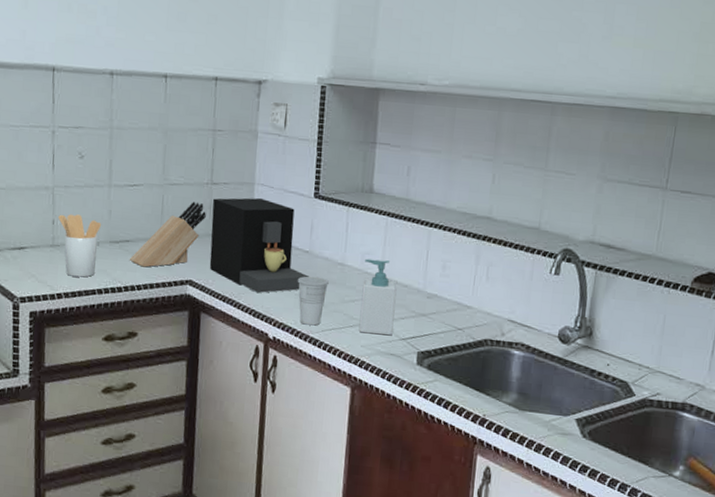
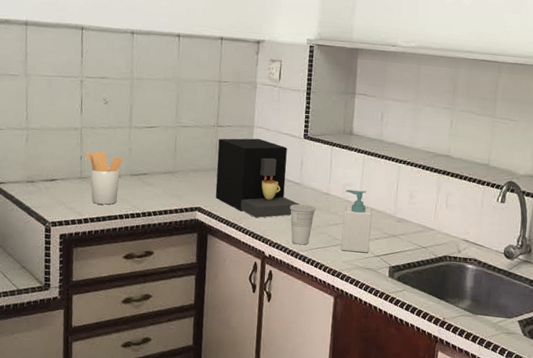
knife block: present [129,201,206,267] -> none [146,141,213,196]

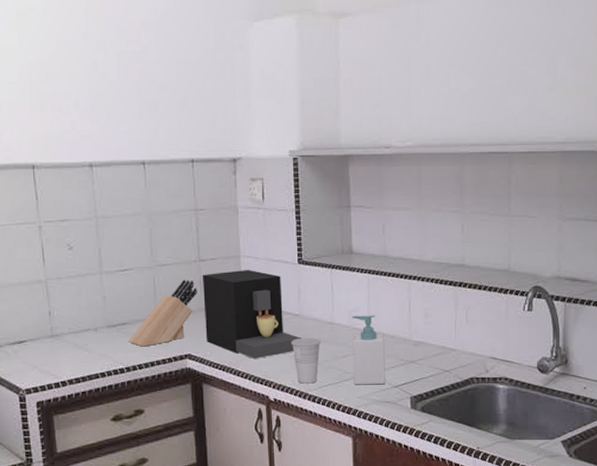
utensil holder: present [85,151,123,205] -> none [54,304,98,363]
knife block: none [146,141,213,196] -> present [128,279,197,347]

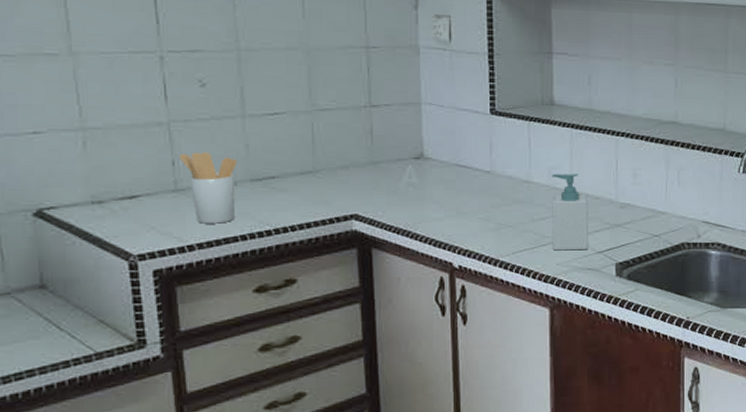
utensil holder: none [54,304,98,363] -> present [179,152,238,224]
knife block: present [128,279,197,347] -> none [277,127,367,205]
coffee maker: present [202,269,303,360] -> none [373,118,494,221]
cup: present [291,337,321,384] -> none [480,197,515,249]

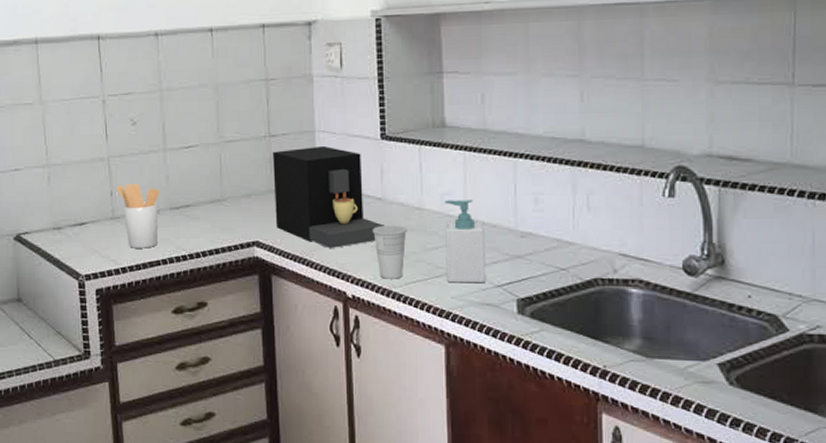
coffee maker: none [373,118,494,221] -> present [272,145,386,249]
cup: none [480,197,515,249] -> present [372,225,407,279]

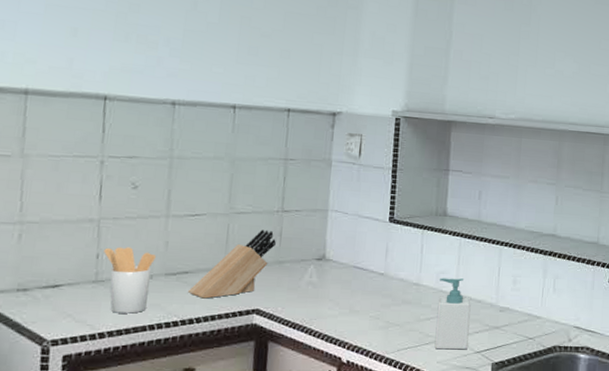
knife block: none [191,157,267,232] -> present [187,229,276,299]
coffee maker: present [272,145,386,249] -> none [279,223,385,318]
cup: present [372,225,407,279] -> none [372,297,404,346]

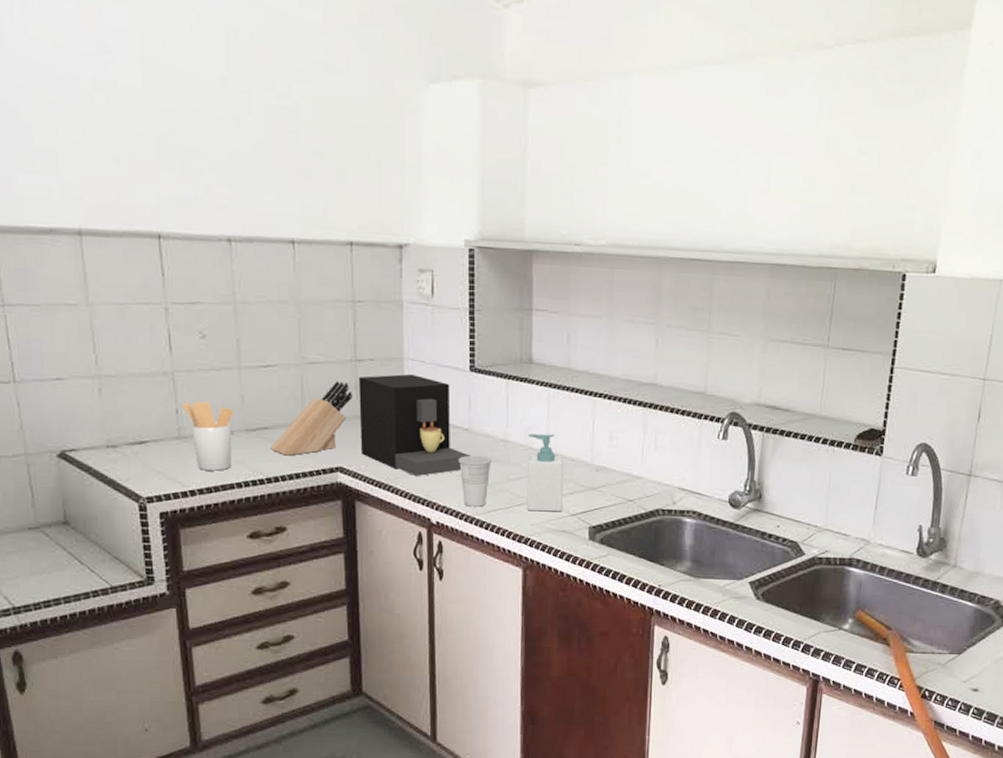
coffee maker: none [279,223,385,318] -> present [358,373,471,477]
cup: none [372,297,404,346] -> present [458,455,492,507]

